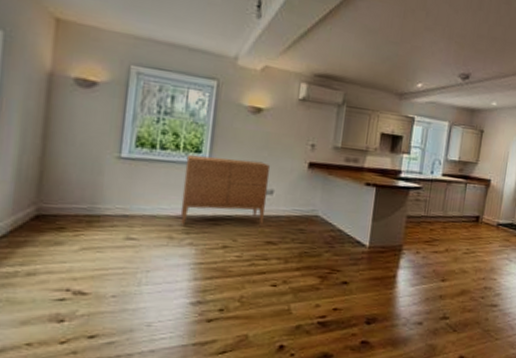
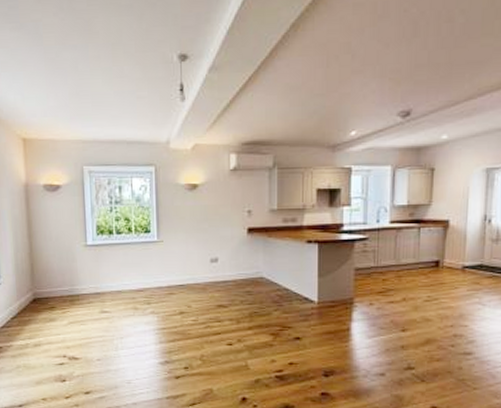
sideboard: present [180,155,271,224] -> none [138,233,213,296]

